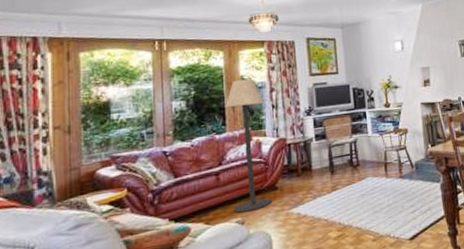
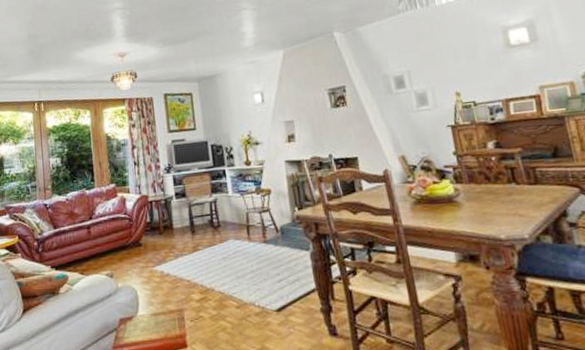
floor lamp: present [225,79,272,213] -> none [93,136,137,266]

